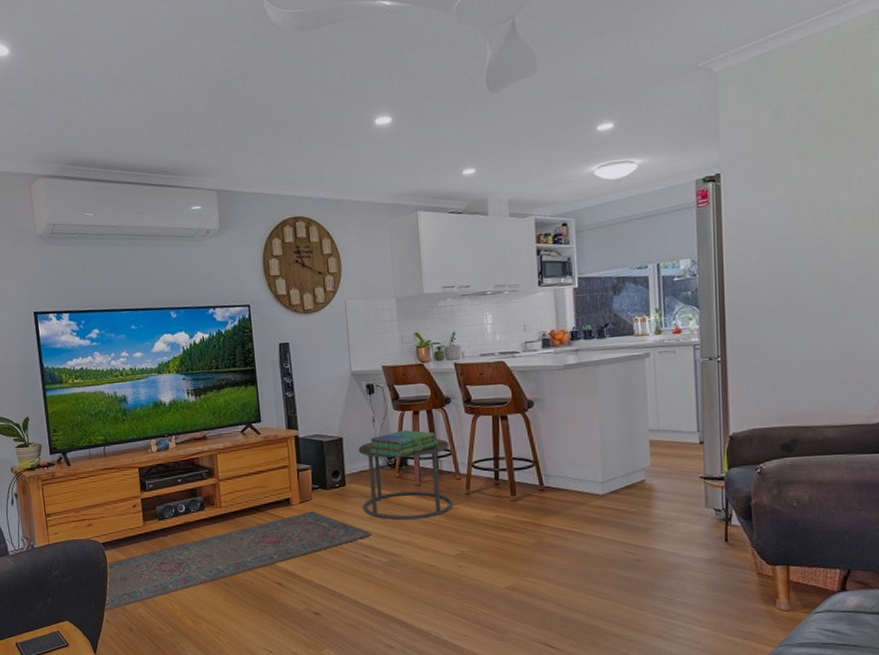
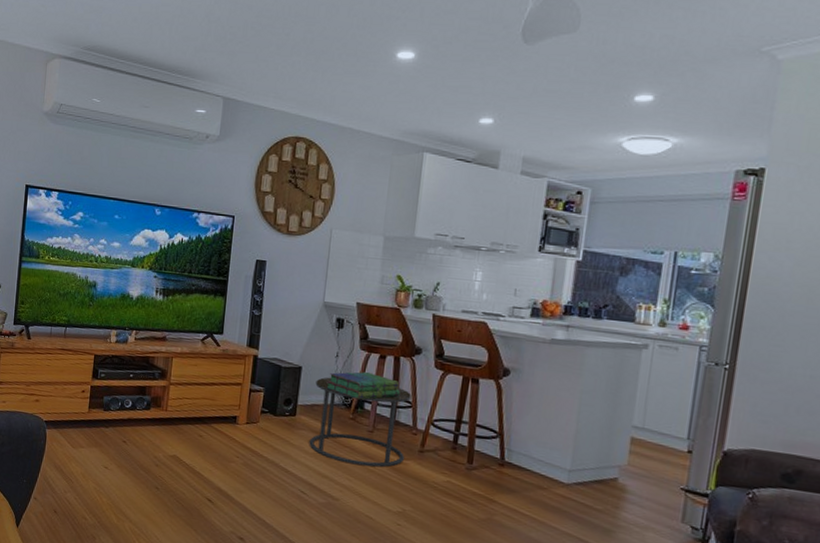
rug: present [105,511,372,612] -> none [35,434,313,489]

